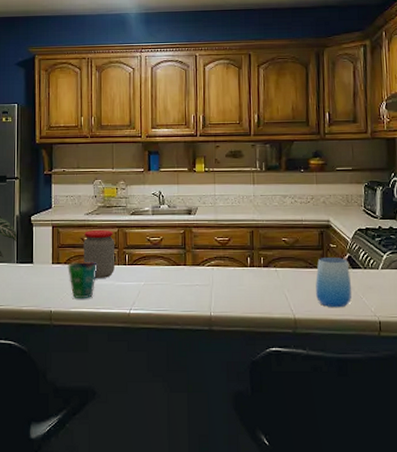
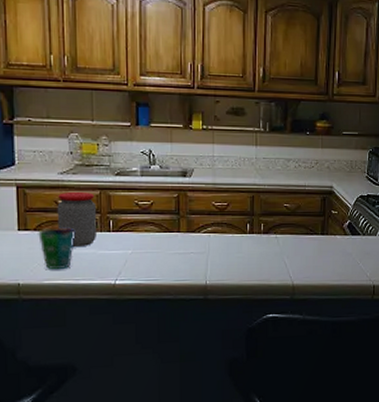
cup: present [315,256,352,308] -> none [314,223,350,274]

